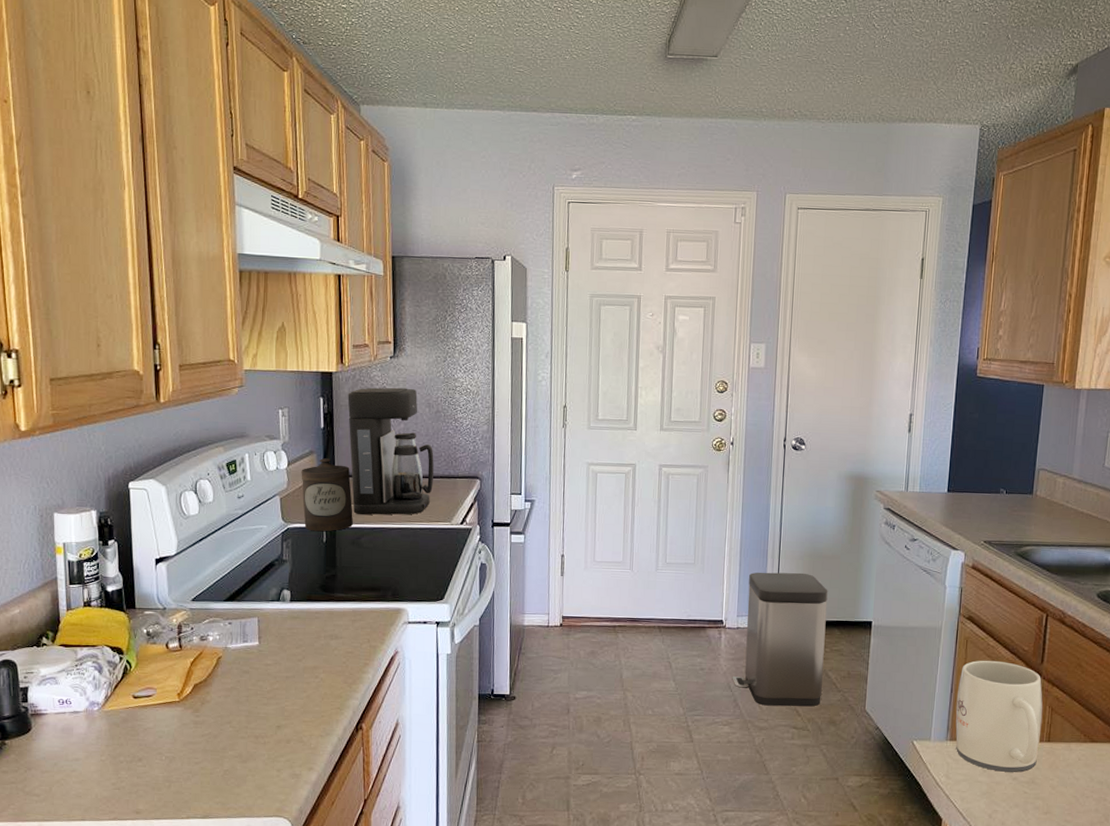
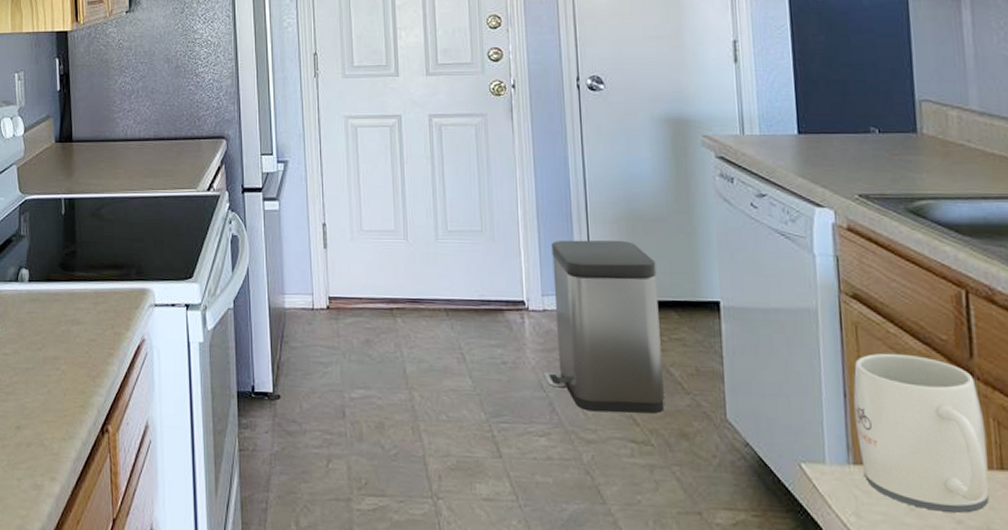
canister: present [301,458,353,532] -> none [38,123,92,203]
coffee maker: present [347,387,434,515] -> none [83,43,177,184]

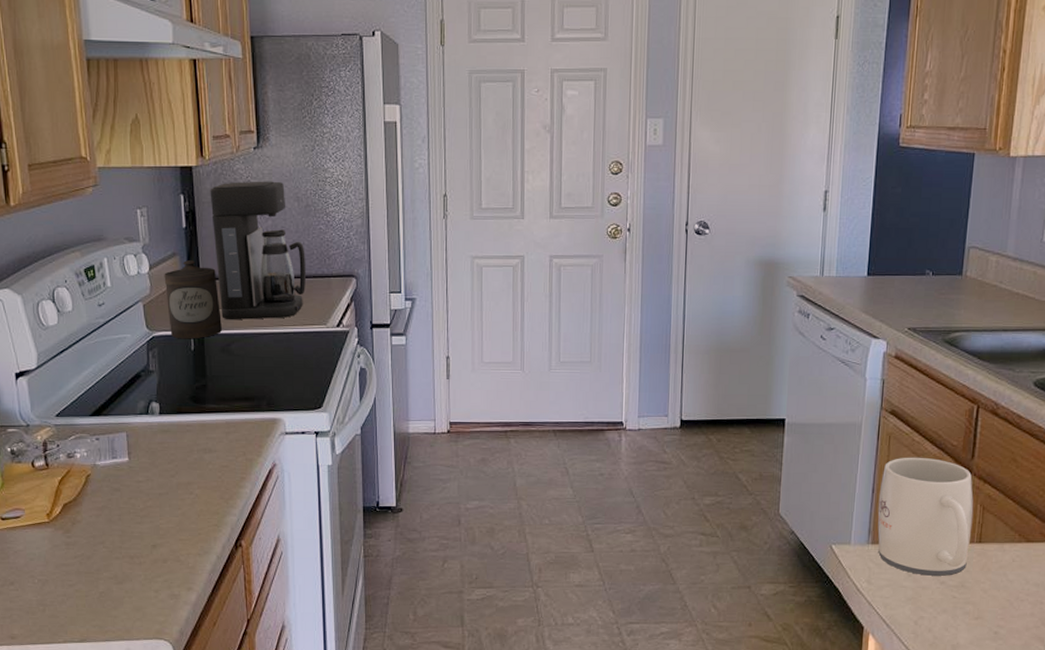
canister: none [38,123,92,203] -> present [164,260,222,339]
coffee maker: none [83,43,177,184] -> present [210,181,307,320]
pedal bin: present [543,240,665,414] -> none [634,368,737,512]

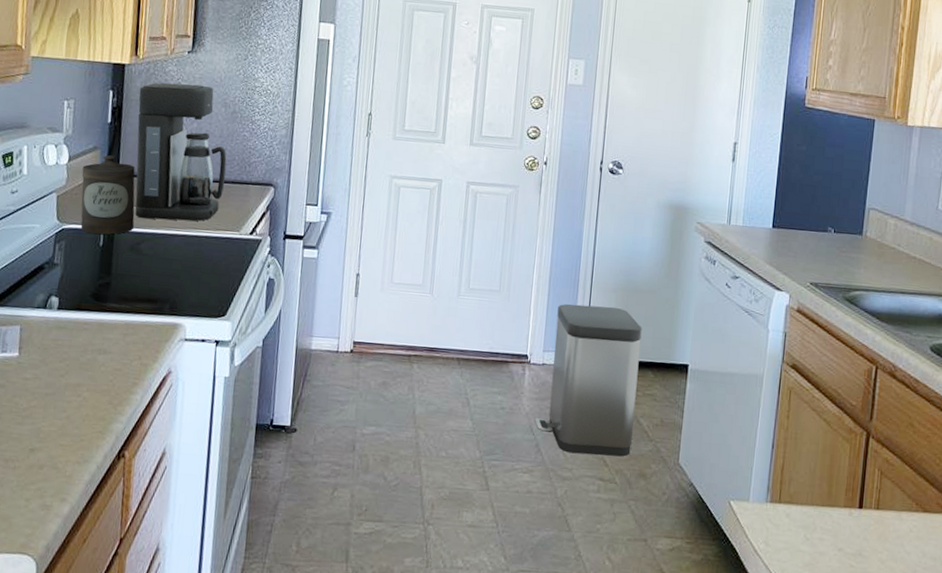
pedal bin: none [634,368,737,512] -> present [534,304,642,457]
mug: present [877,457,974,576] -> none [776,413,872,543]

